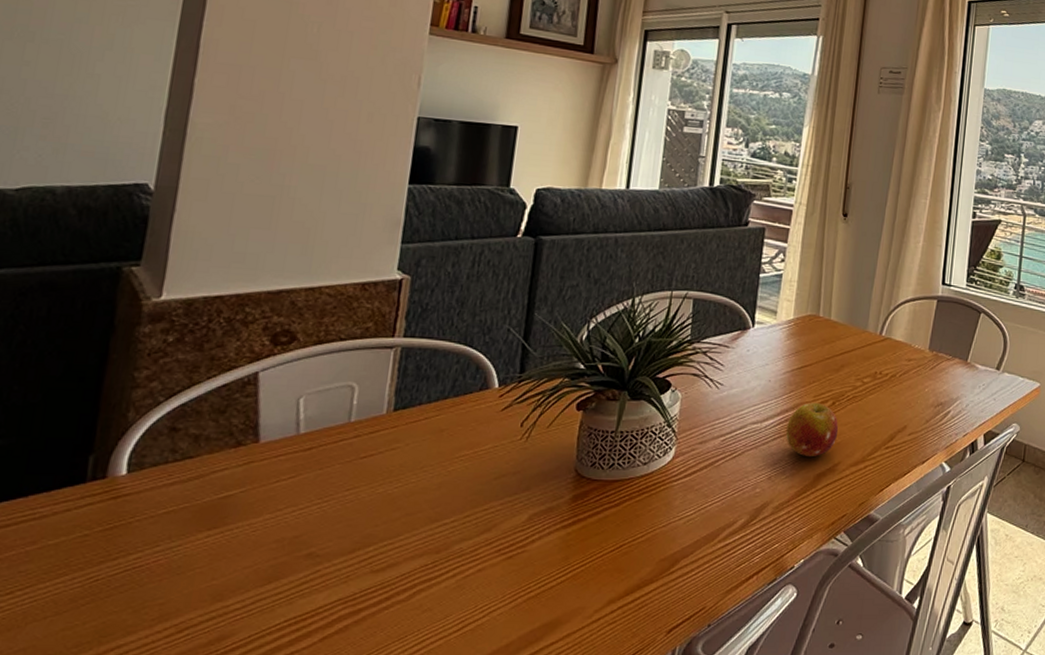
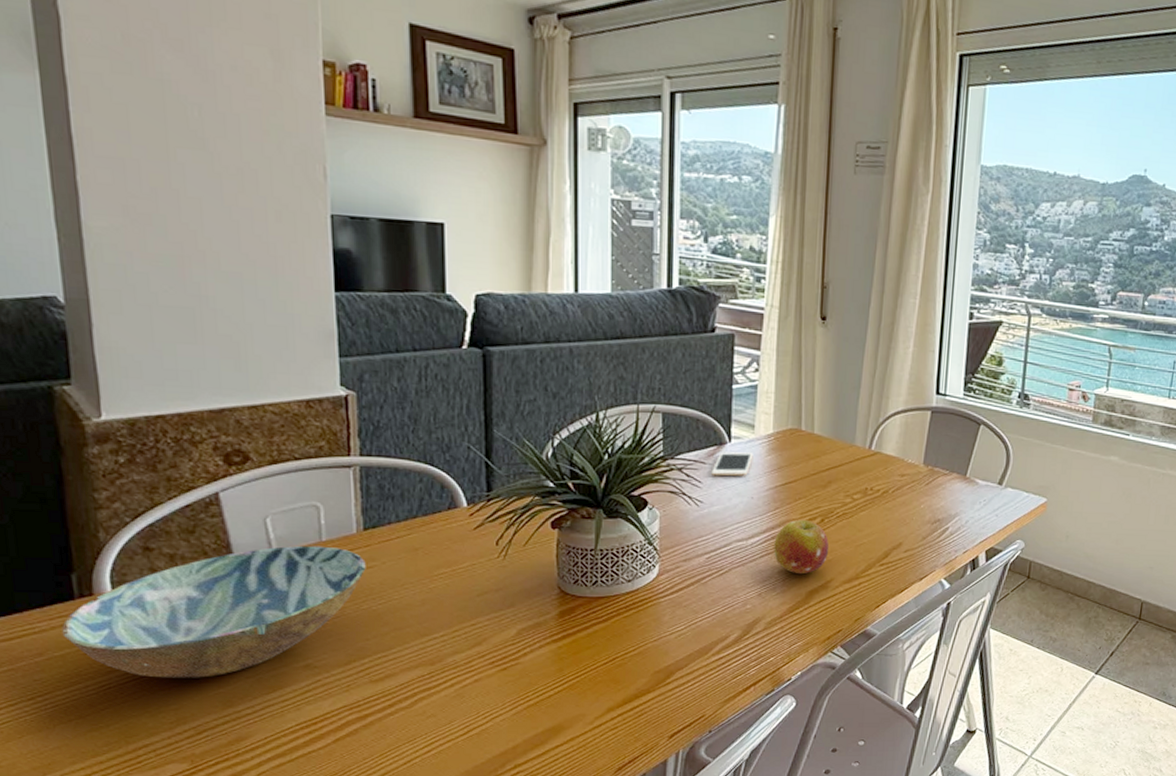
bowl: none [63,426,390,569] -> present [61,545,366,678]
cell phone: none [733,336,774,360] -> present [711,451,754,476]

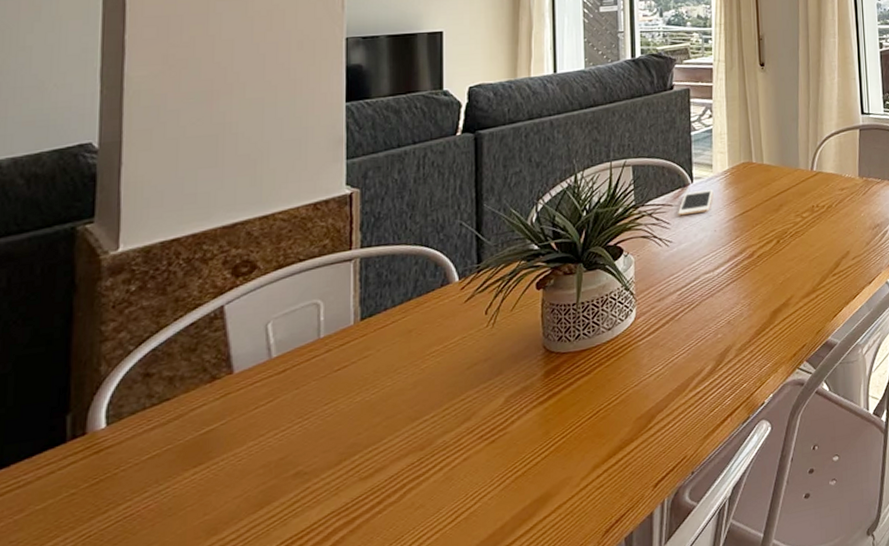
bowl: present [61,545,366,678] -> none [48,342,361,517]
fruit: present [774,520,830,575] -> none [738,243,787,297]

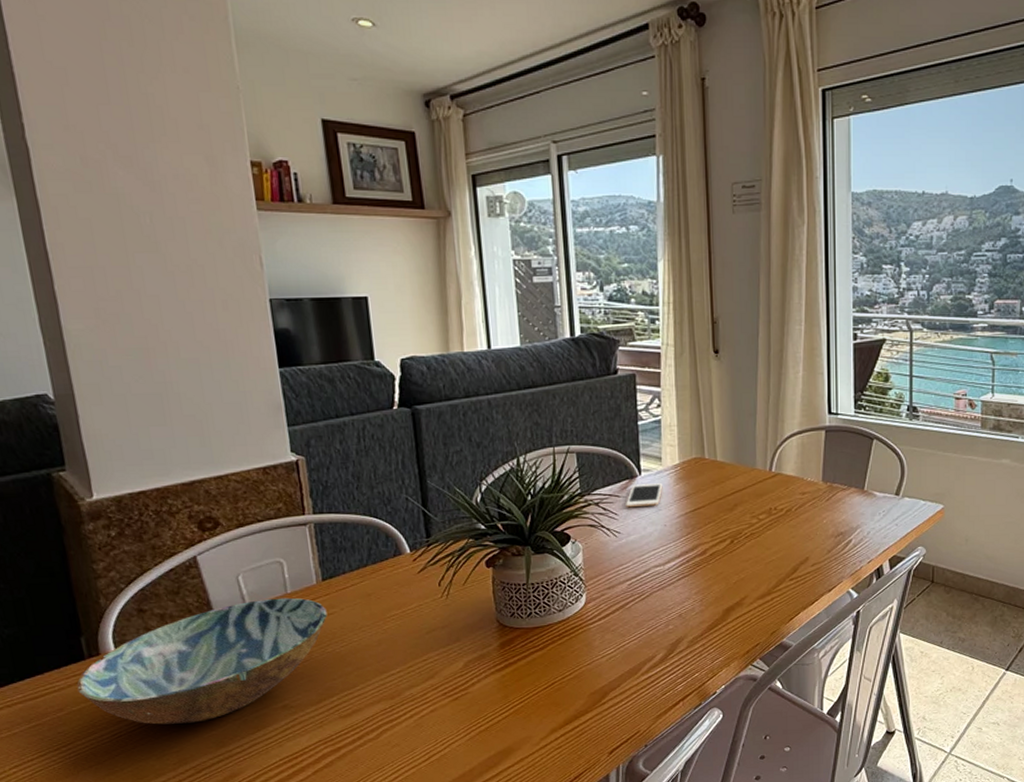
bowl: none [48,342,361,517] -> present [76,597,328,725]

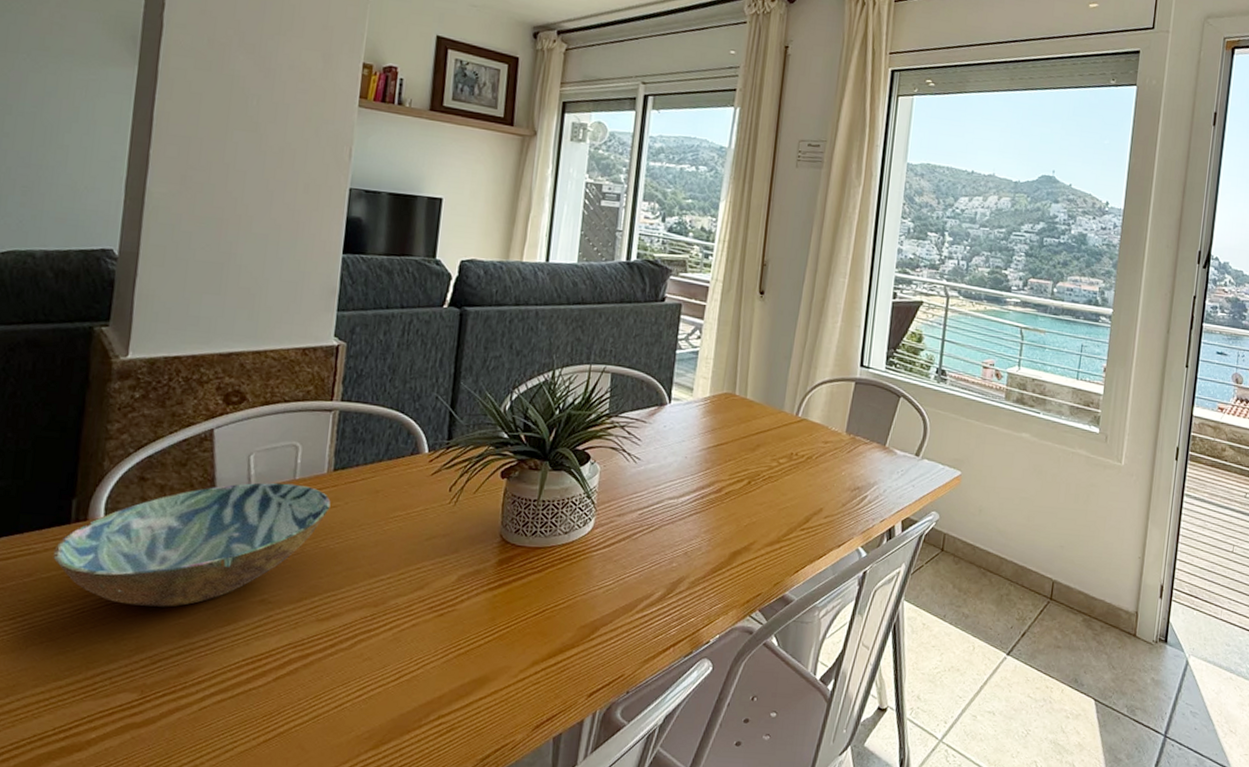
cell phone: present [626,483,663,508] -> none [650,412,690,436]

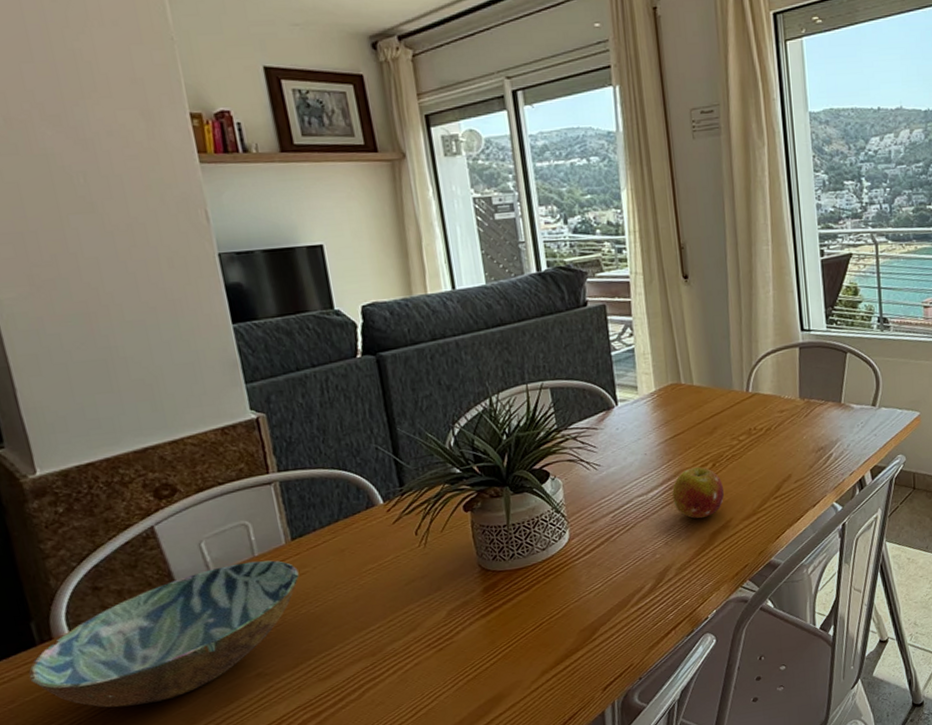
fruit: none [702,481,754,535] -> present [672,467,725,519]

